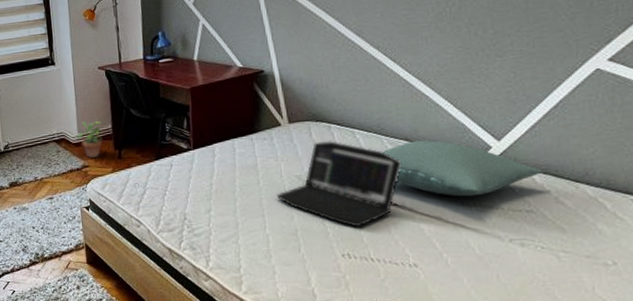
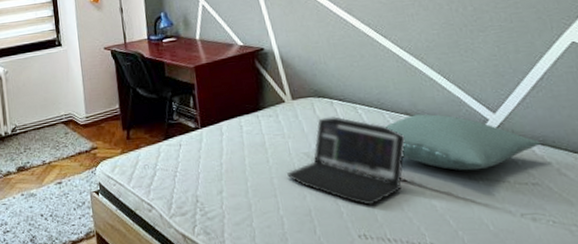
potted plant: present [76,121,103,159] -> none [84,101,111,140]

